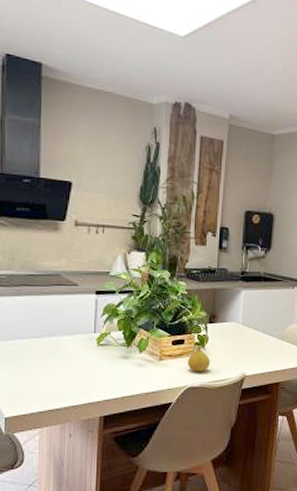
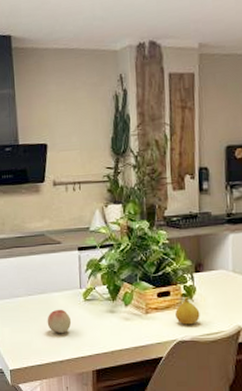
fruit: none [54,353,82,379] -> present [47,309,72,334]

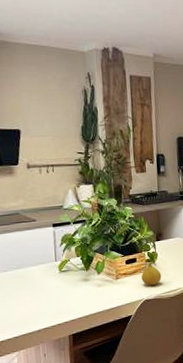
fruit: present [47,309,72,334] -> none [23,281,48,305]

